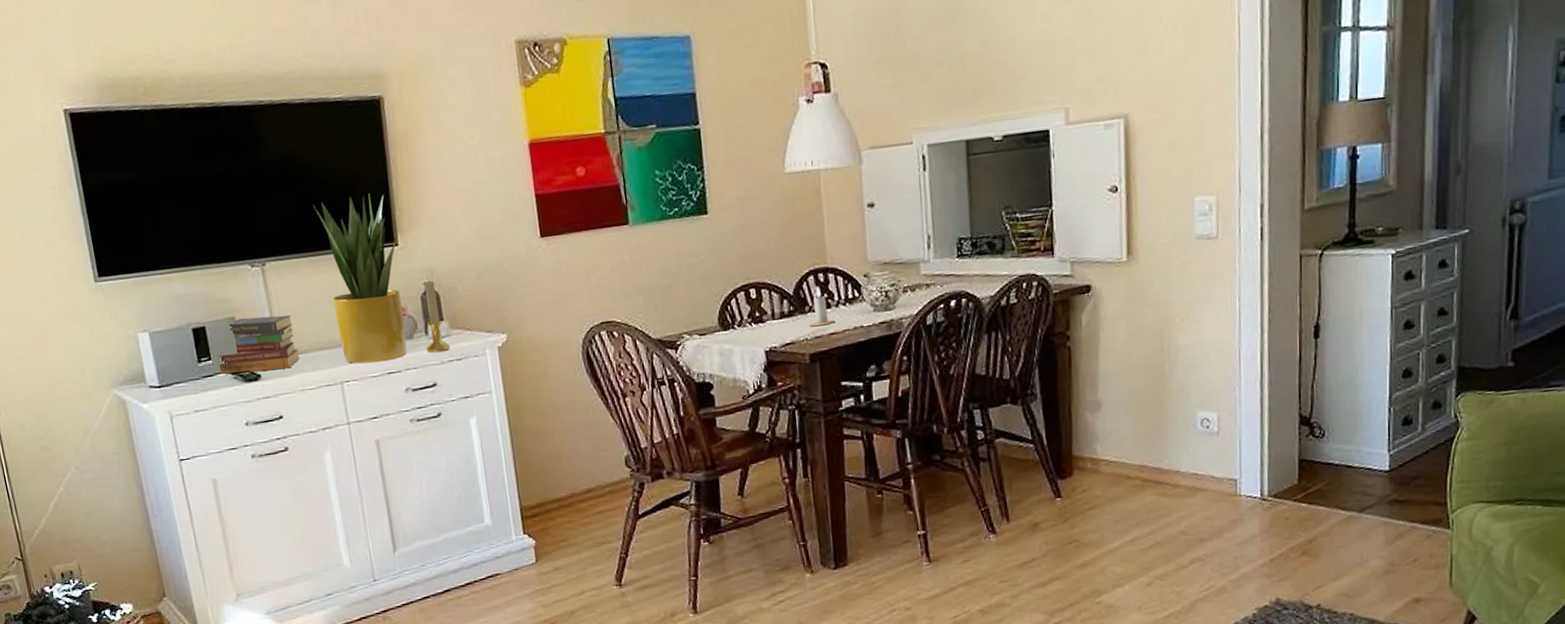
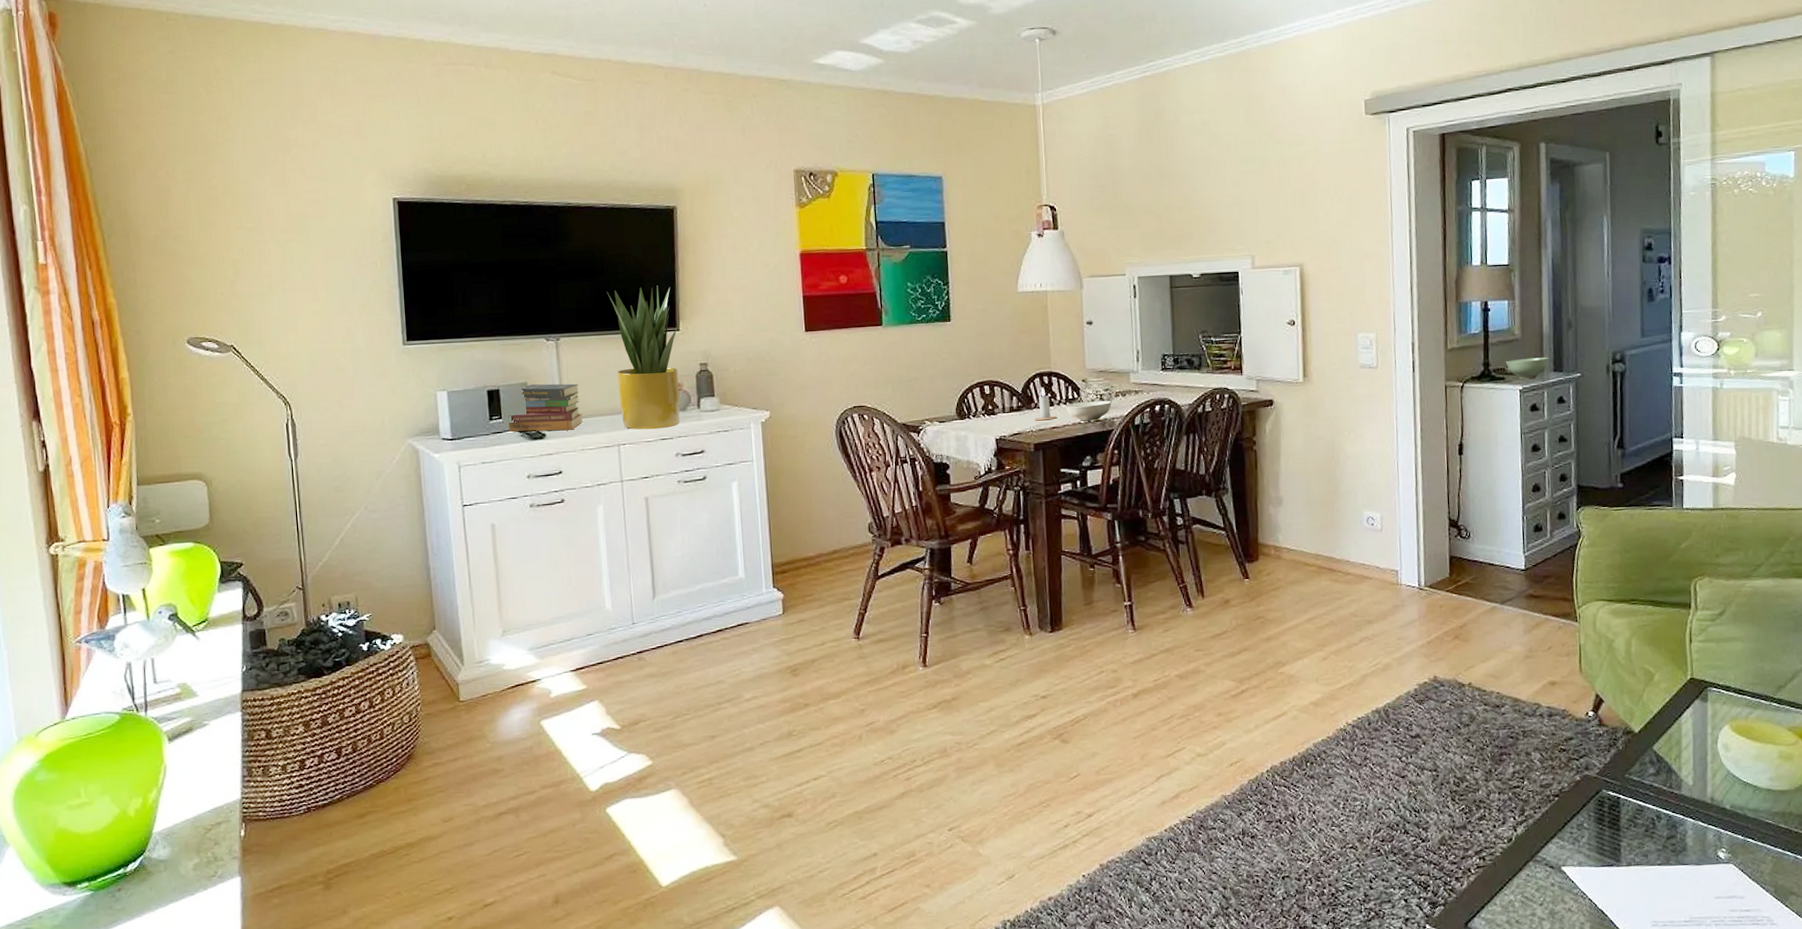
candle holder: present [425,280,451,354] -> none [698,361,719,424]
bowl: none [844,298,899,325] -> present [1065,400,1112,422]
bowl: none [1376,211,1431,243] -> present [1506,357,1550,381]

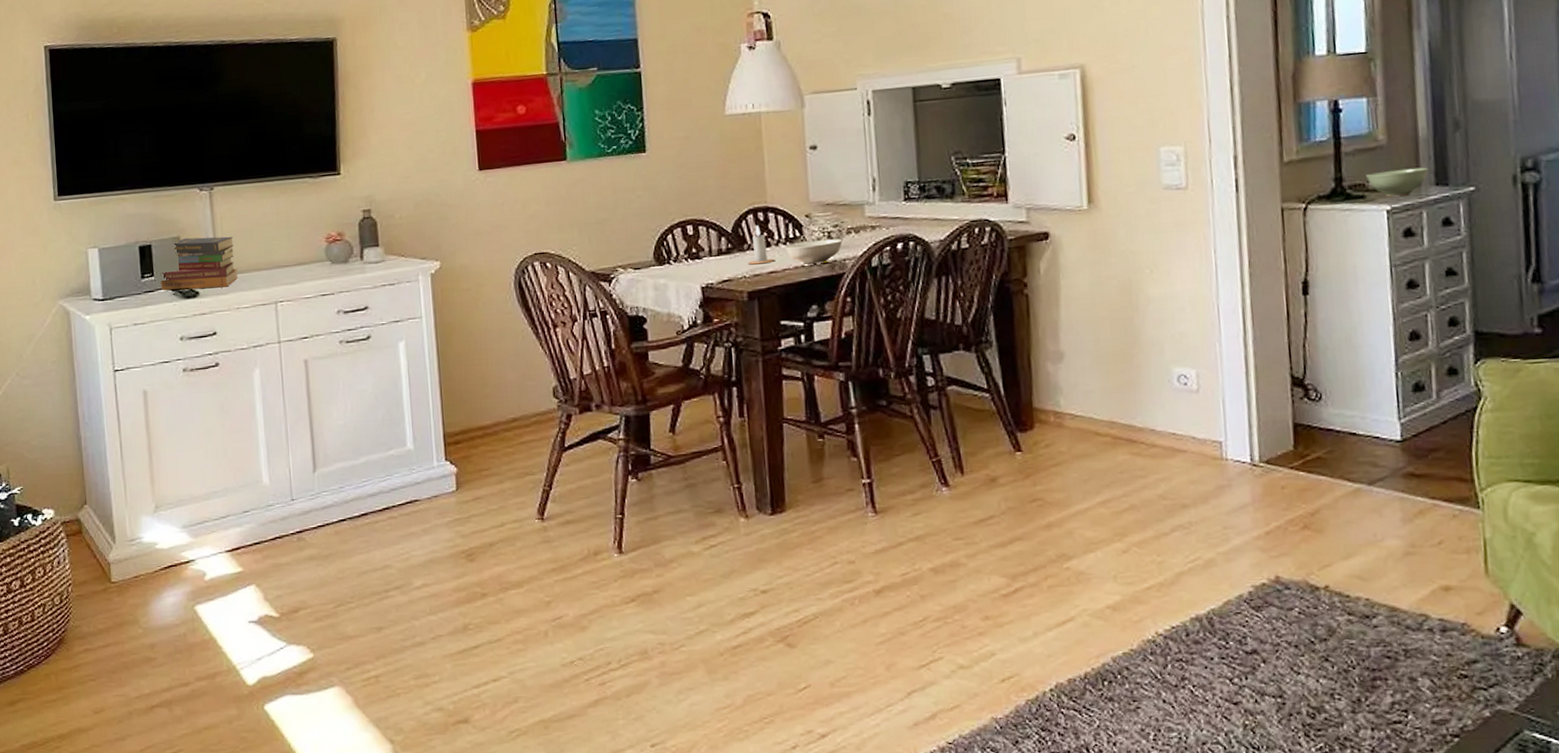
planter: present [607,285,680,430] -> none [263,126,342,286]

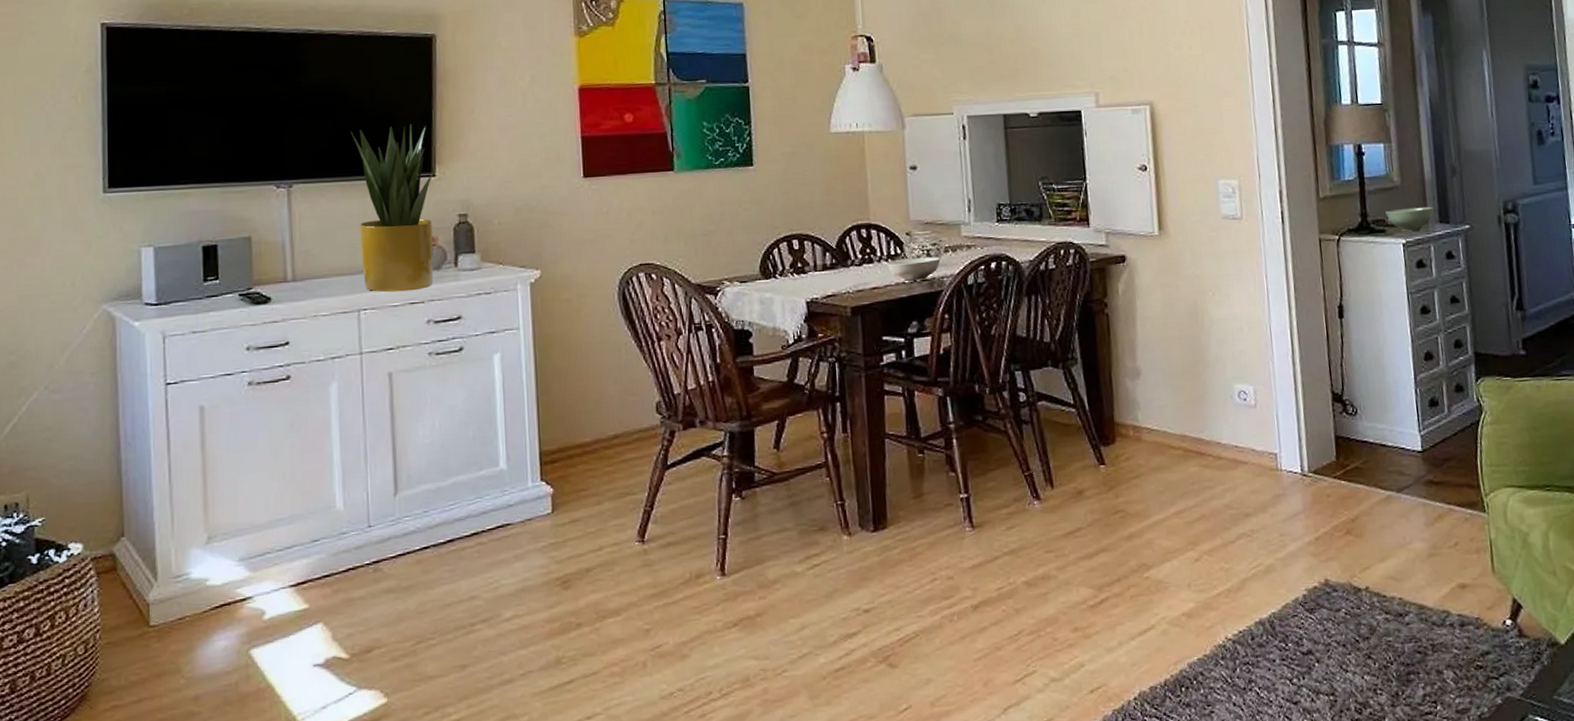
books: present [160,236,239,290] -> none [226,238,317,295]
planter: none [263,126,342,286] -> present [351,124,435,293]
candle: present [748,225,775,265] -> none [852,242,878,281]

